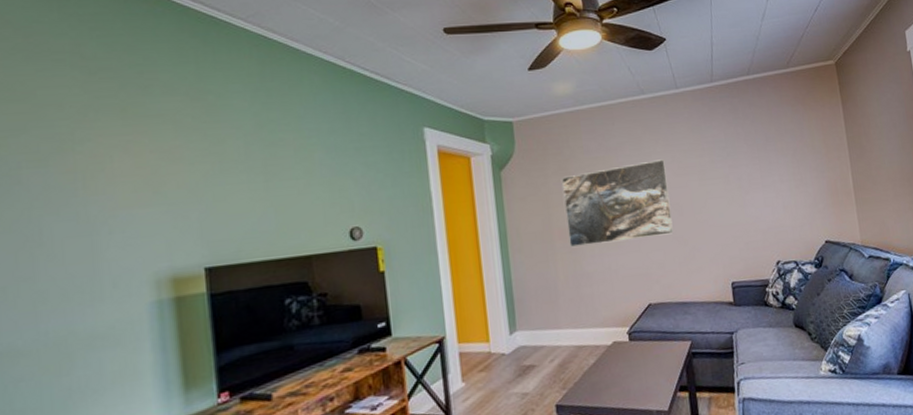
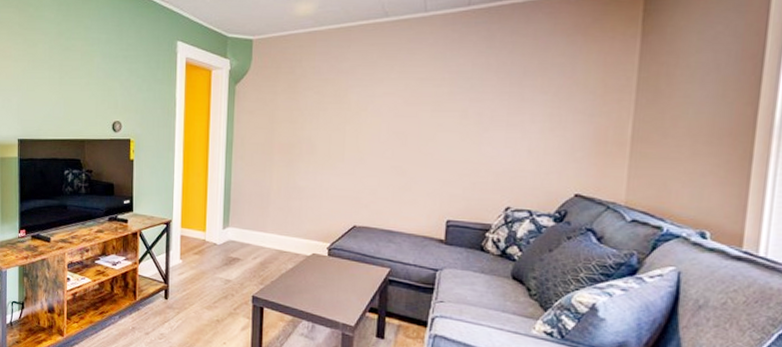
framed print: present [562,159,674,247] -> none [287,86,397,163]

